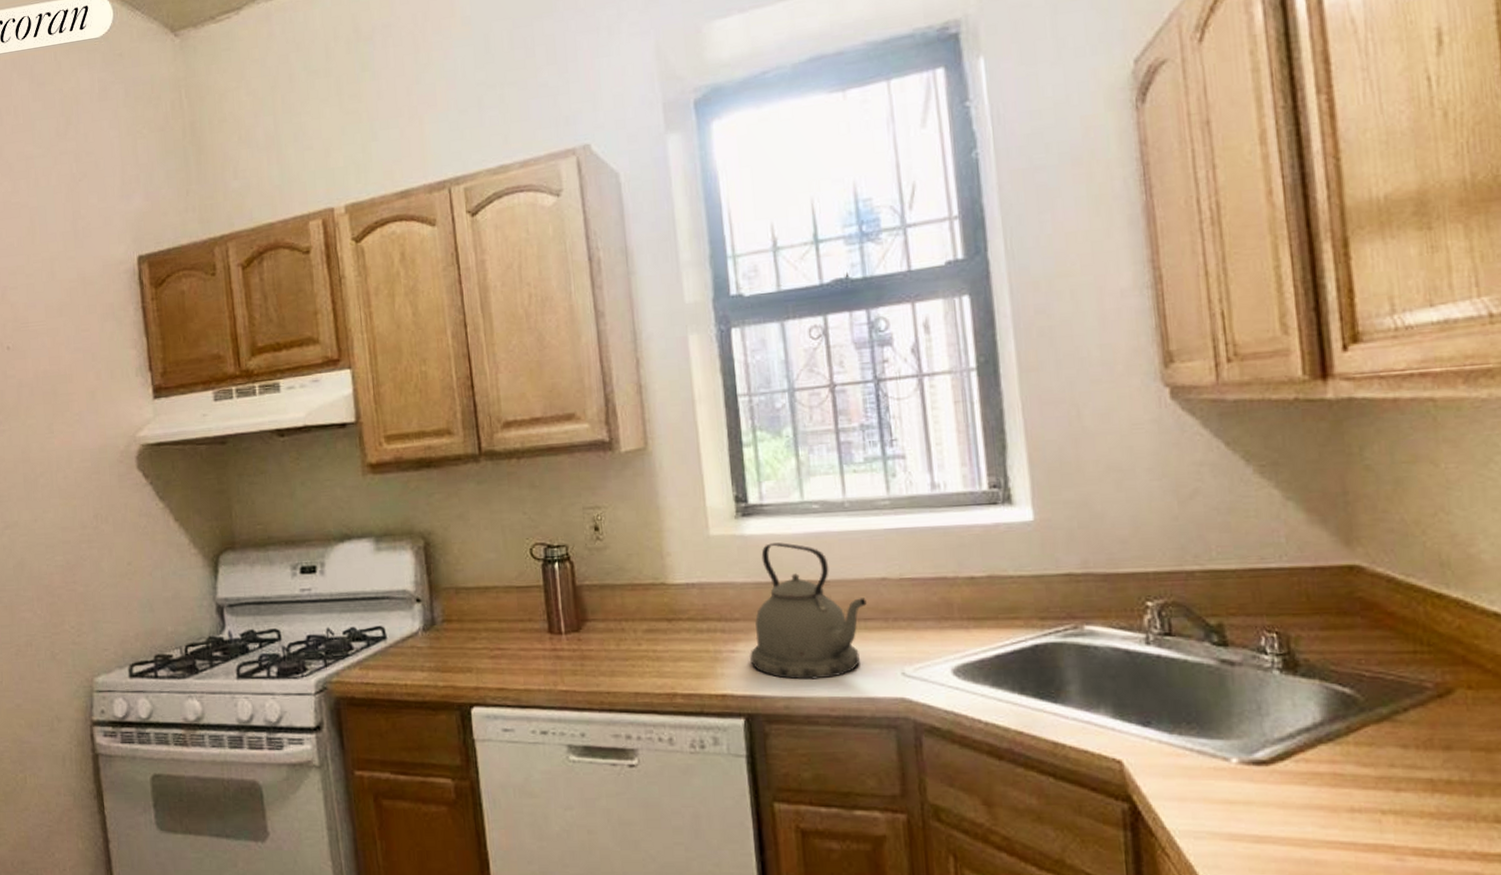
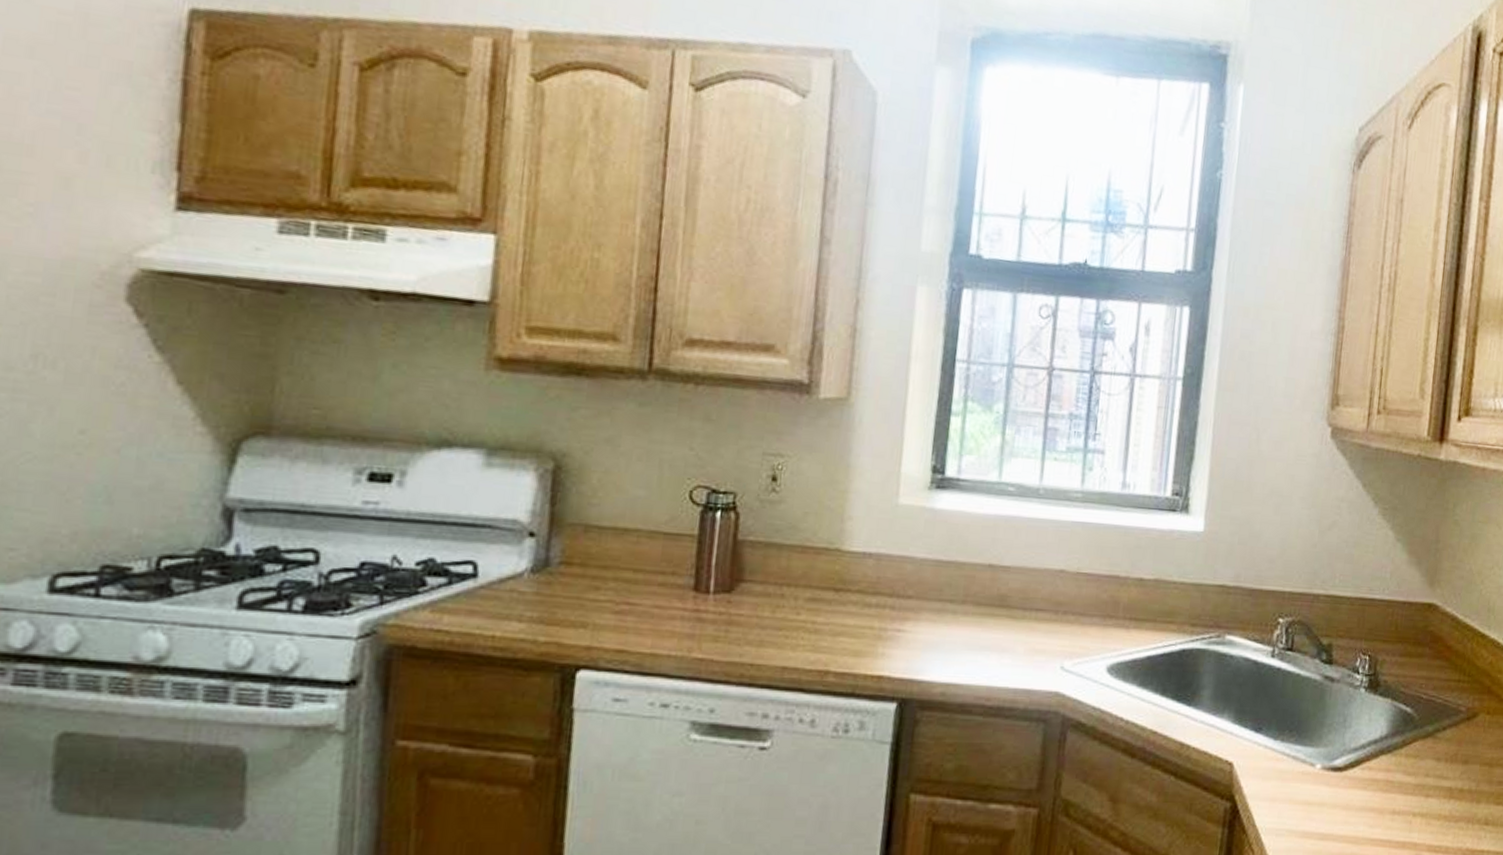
kettle: present [750,543,867,680] -> none [915,520,1042,667]

